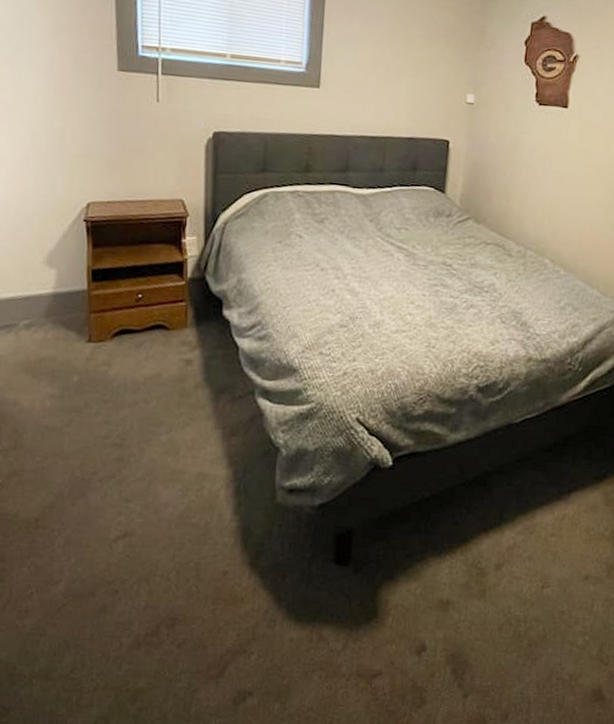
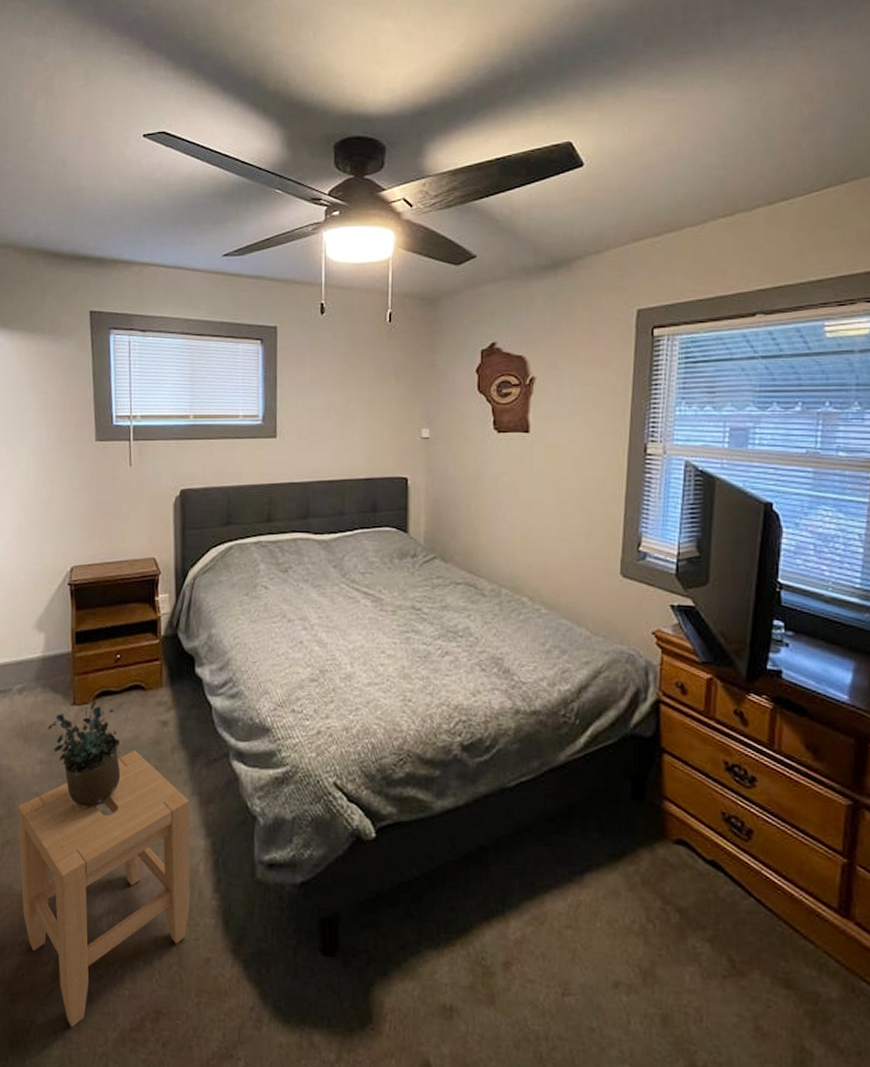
stool: none [24,386,213,637] -> present [17,749,191,1027]
potted plant: none [59,339,140,441] -> present [48,701,121,808]

